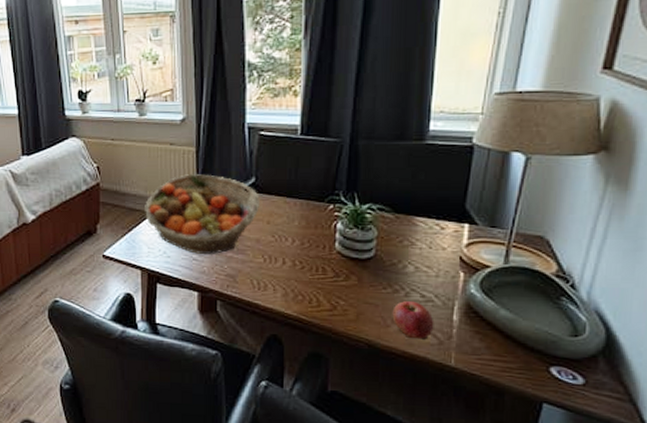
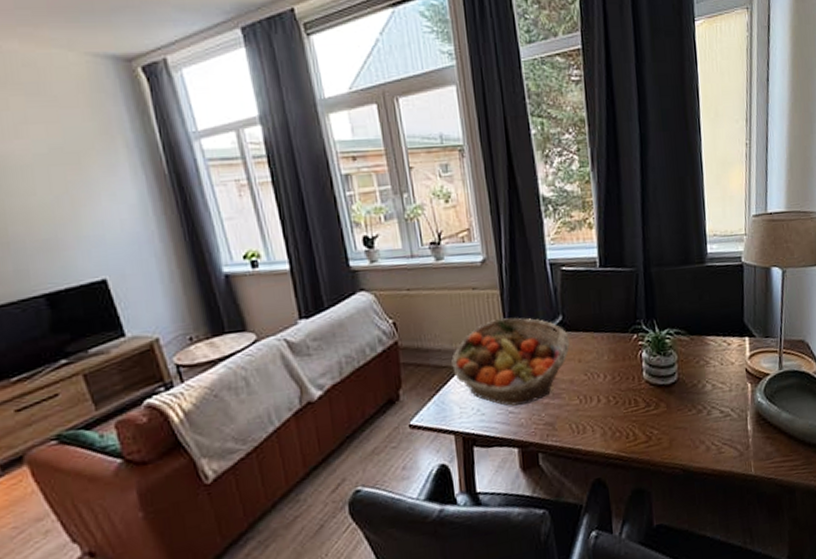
apple: present [392,301,434,340] -> none [699,418,734,455]

